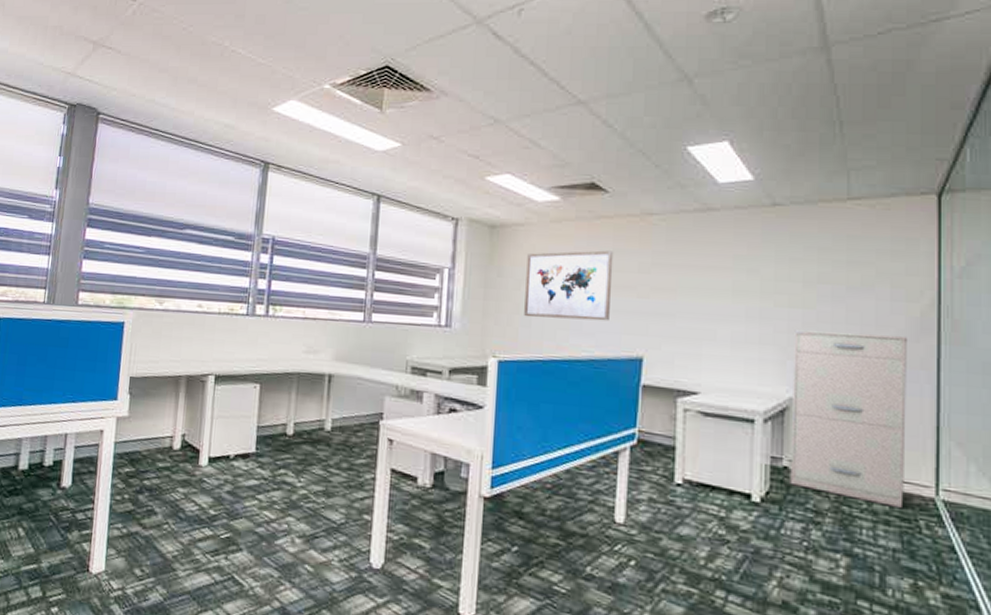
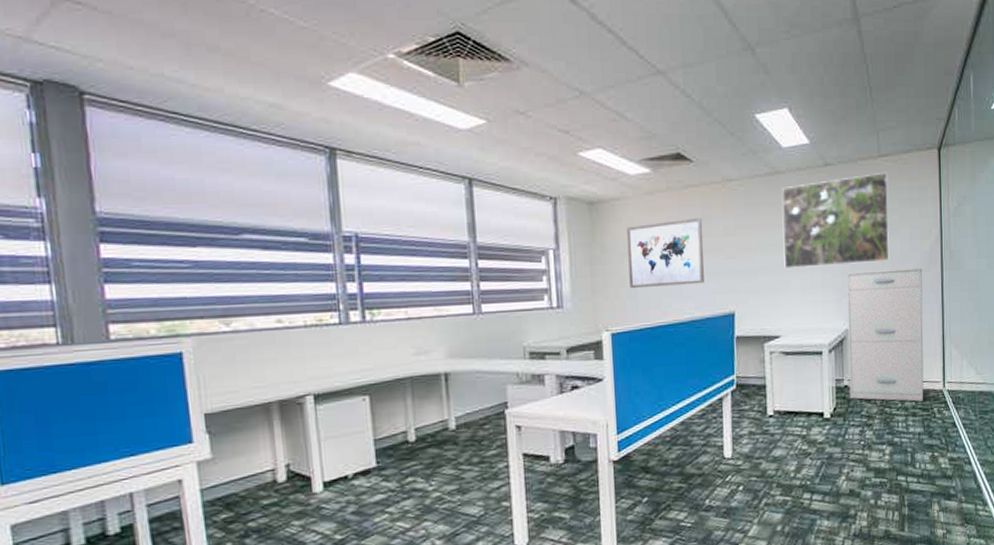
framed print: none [710,217,861,323] -> present [782,172,890,268]

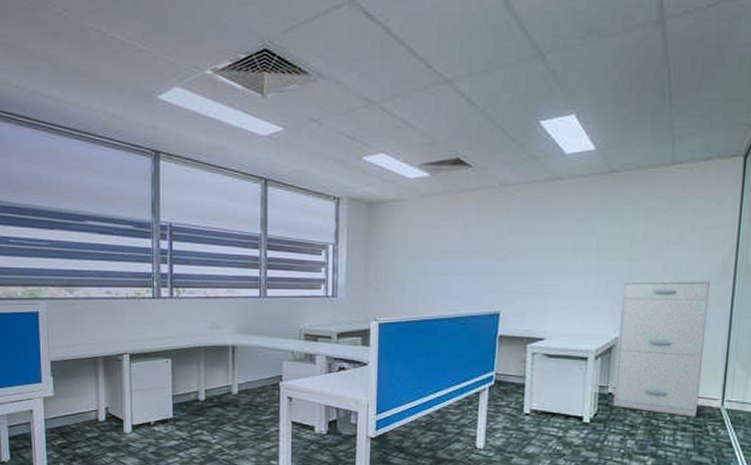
wall art: present [627,218,704,289] -> none [400,220,476,284]
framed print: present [782,172,890,268] -> none [555,180,681,274]

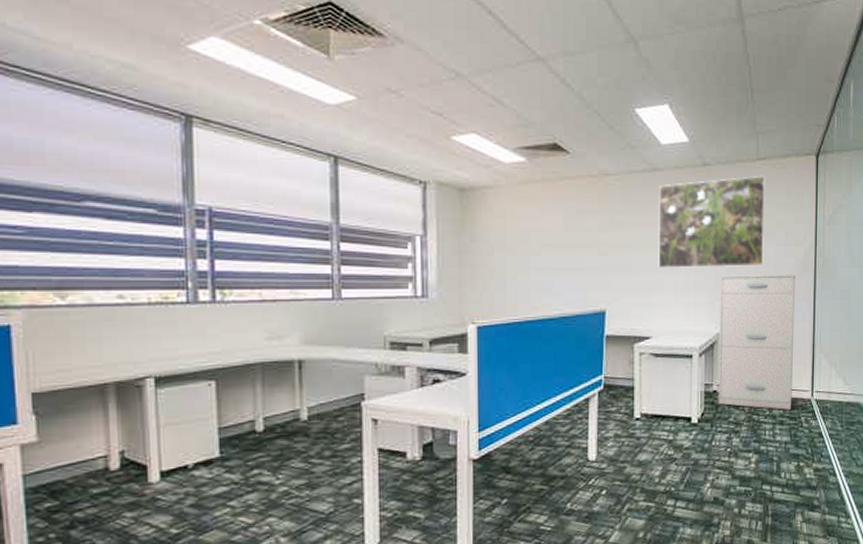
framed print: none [555,180,681,274] -> present [658,175,766,268]

